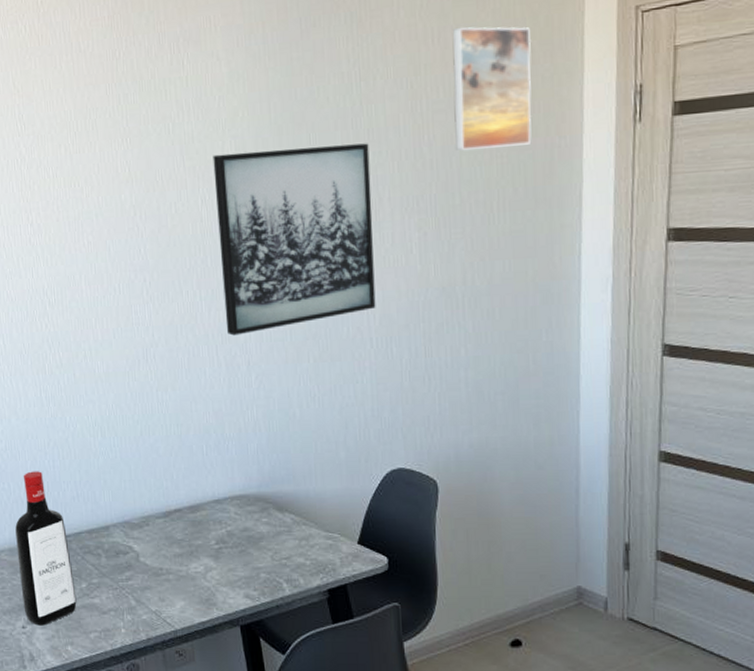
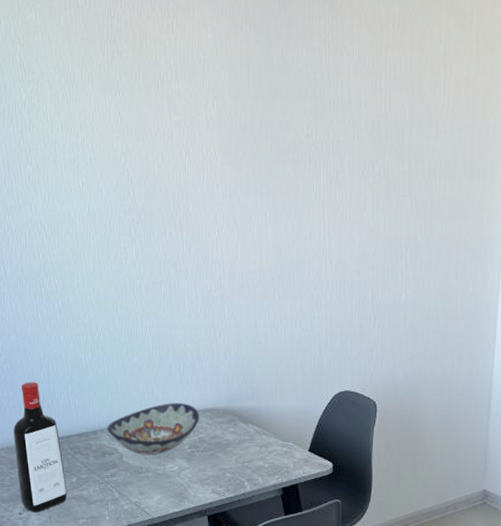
decorative bowl: none [121,490,227,553] -> present [107,403,199,455]
wall art: present [213,143,376,336] -> none [197,111,334,273]
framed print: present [452,26,532,150] -> none [408,15,476,124]

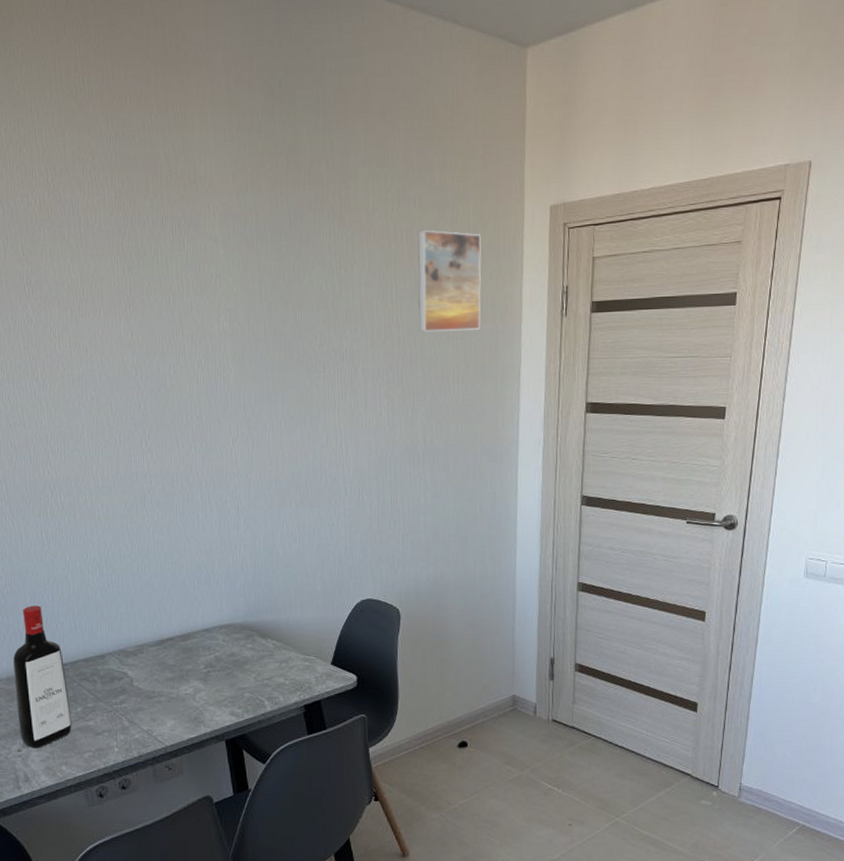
decorative bowl: present [107,403,199,455] -> none [116,620,215,678]
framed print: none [408,15,476,124] -> present [418,229,481,332]

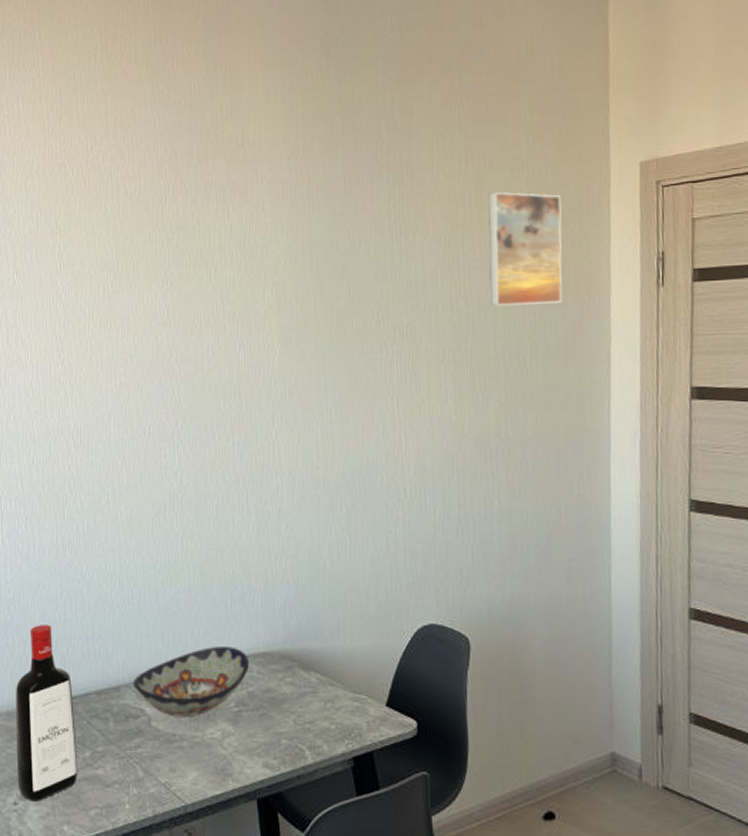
decorative bowl: none [116,620,215,678] -> present [133,647,249,717]

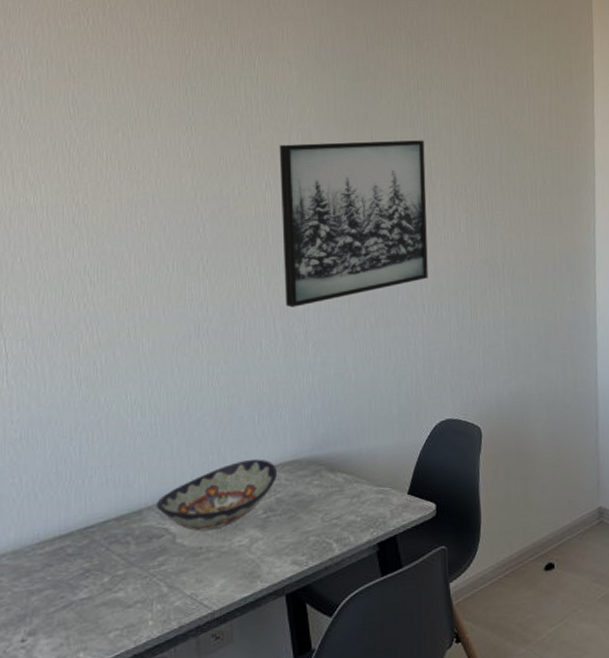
liquor bottle: present [15,624,78,802] -> none [23,459,95,636]
wall art: none [253,295,411,482] -> present [279,140,428,308]
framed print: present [488,191,563,306] -> none [494,54,556,149]

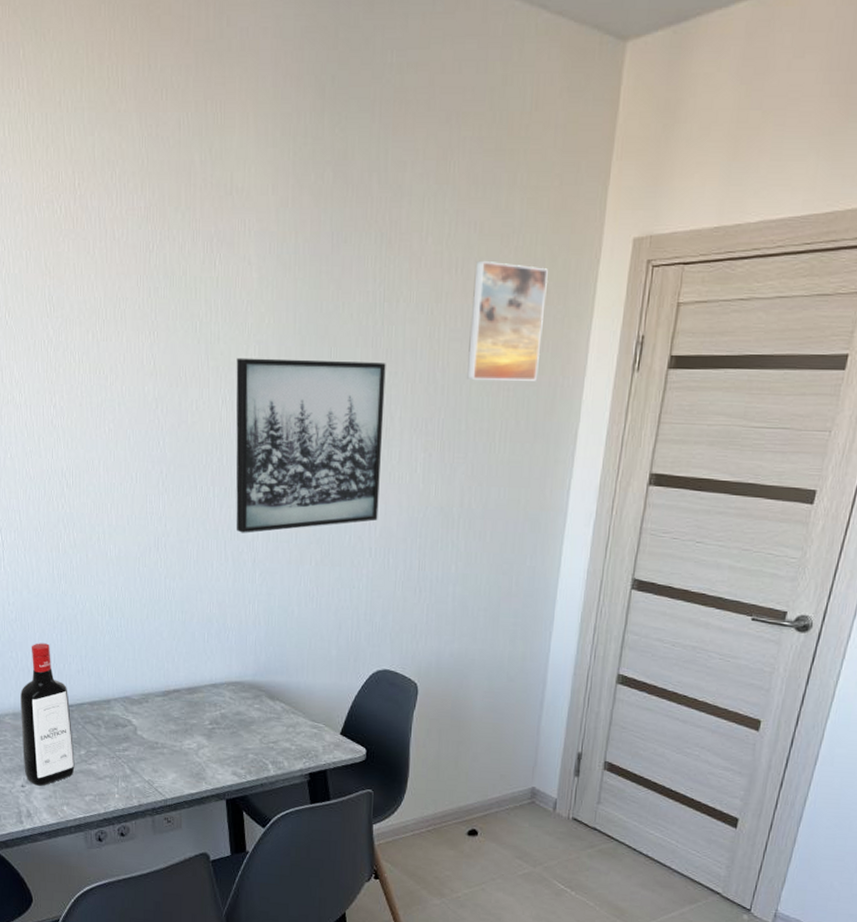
liquor bottle: none [23,459,95,636] -> present [20,643,75,786]
decorative bowl: present [157,459,277,531] -> none [122,673,222,730]
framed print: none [494,54,556,149] -> present [467,260,548,381]

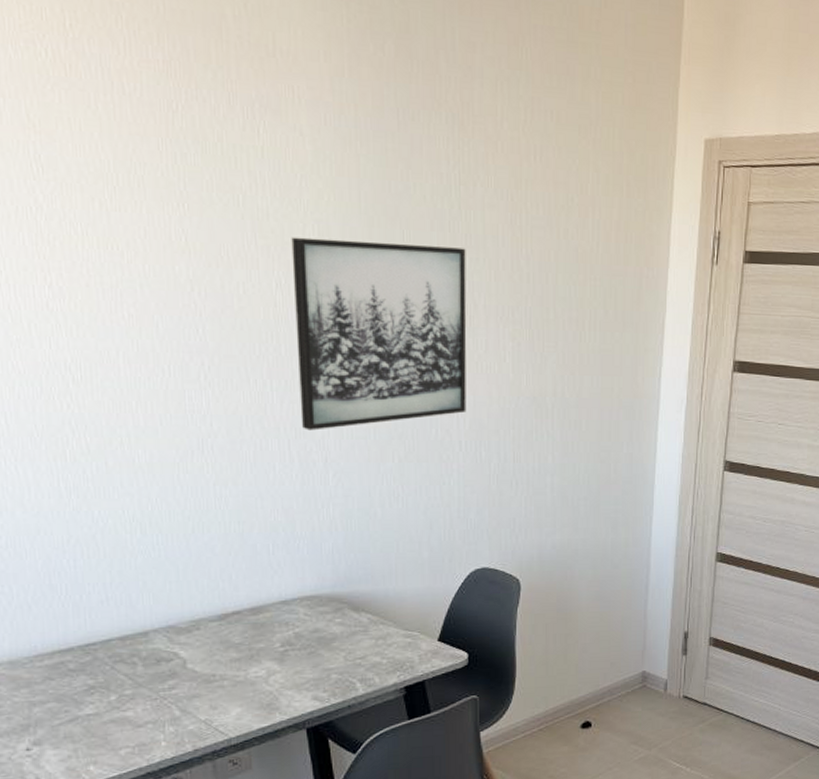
liquor bottle: present [20,643,75,786] -> none [18,572,103,747]
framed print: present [467,260,548,381] -> none [552,149,627,271]

